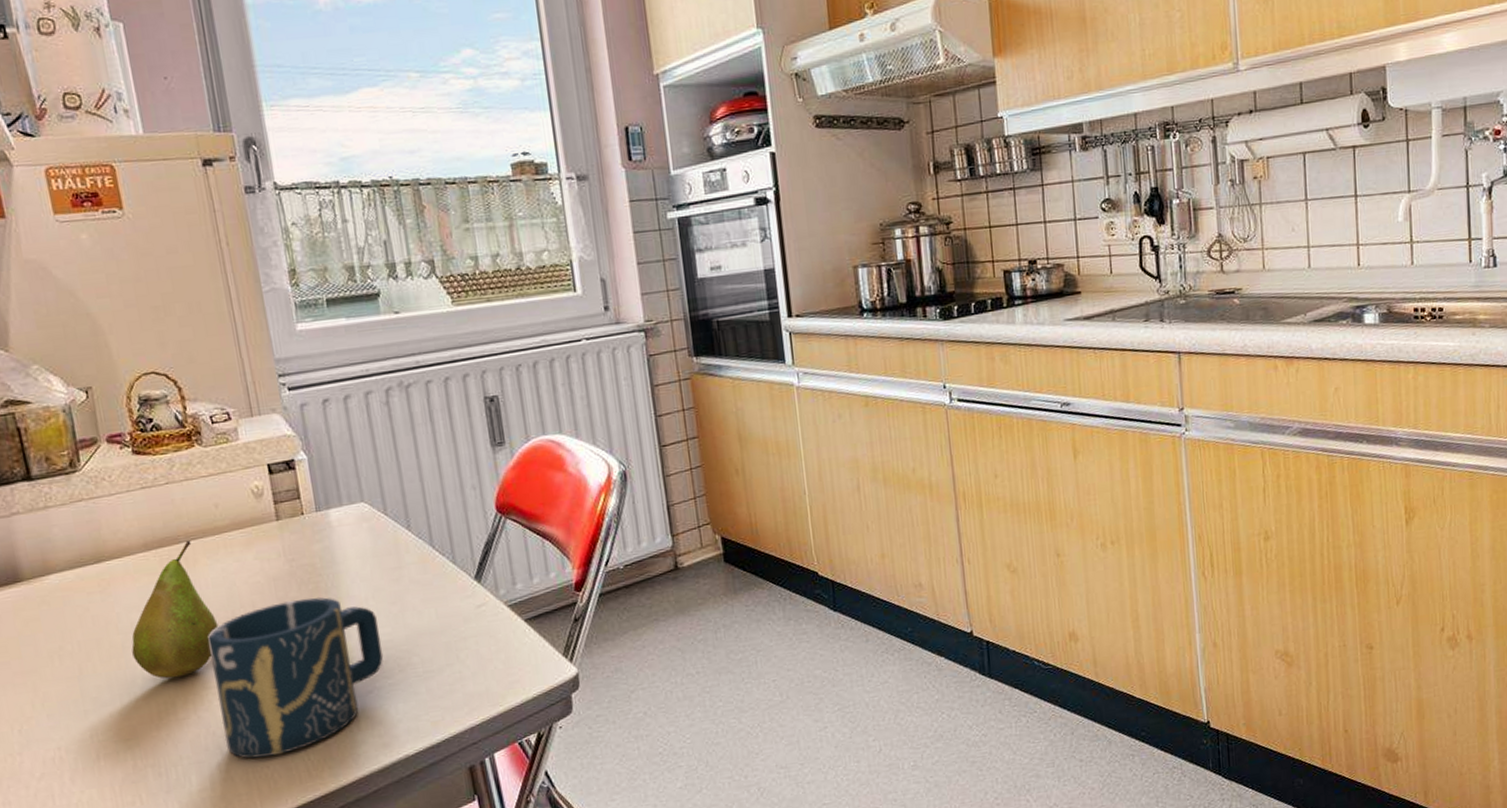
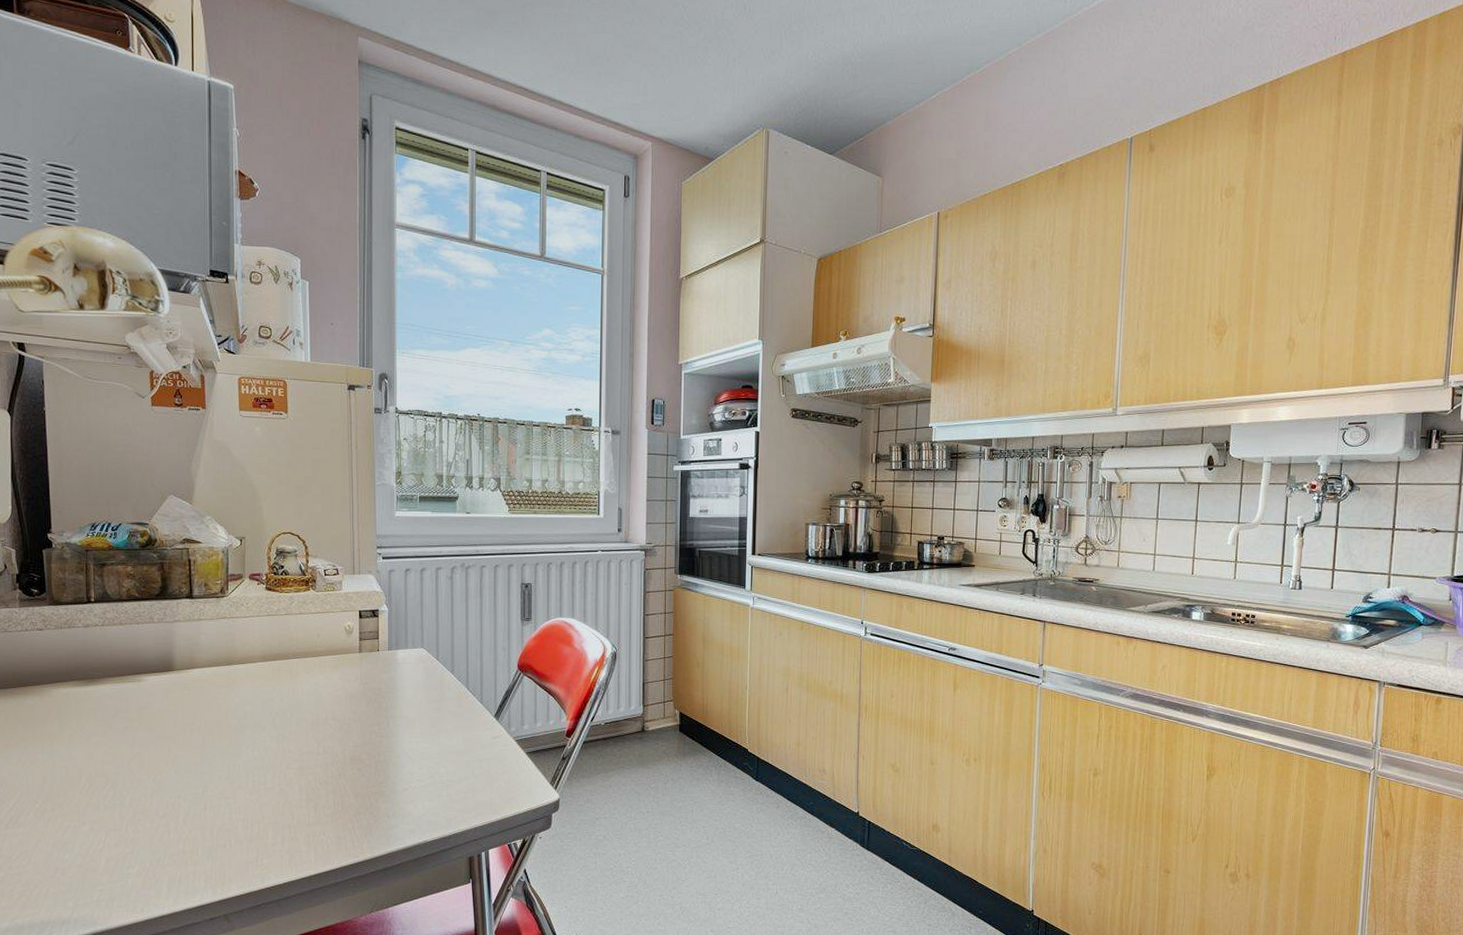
fruit: present [131,540,219,679] -> none [242,658,306,758]
cup: present [208,597,384,759] -> none [296,713,420,826]

